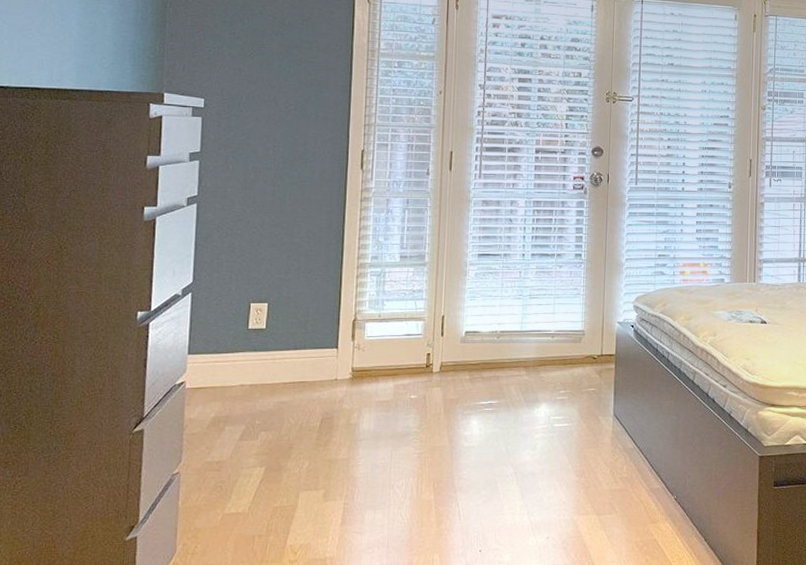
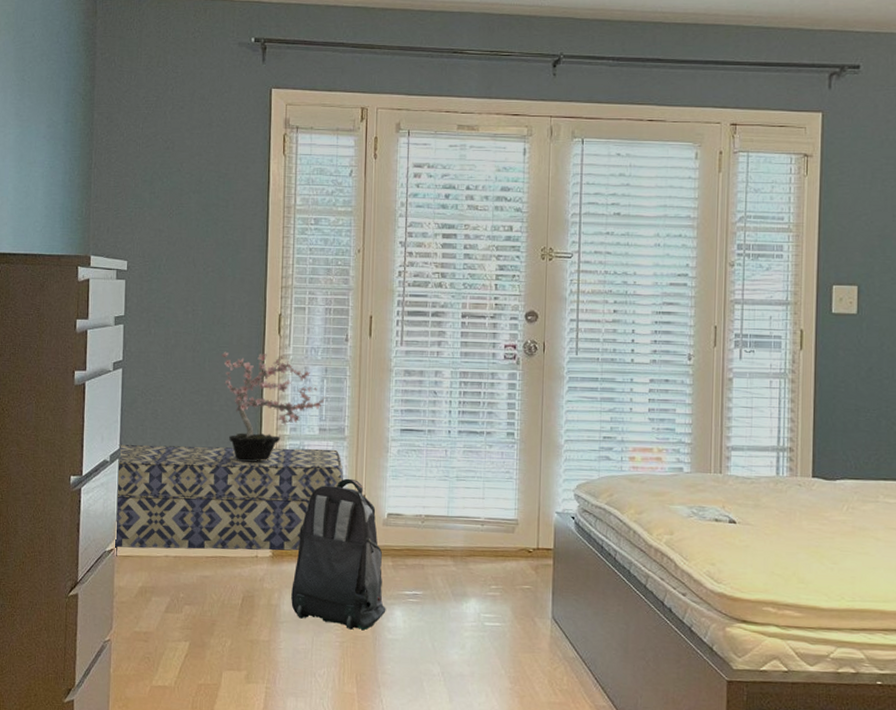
bench: none [186,275,424,389] -> present [115,444,344,556]
potted plant: none [303,185,407,289] -> present [221,351,326,462]
backpack: none [370,301,463,441] -> present [291,478,386,630]

